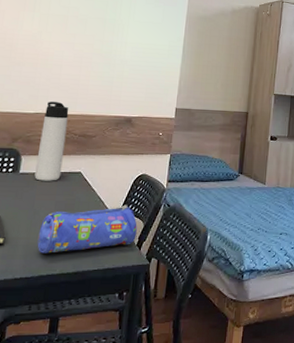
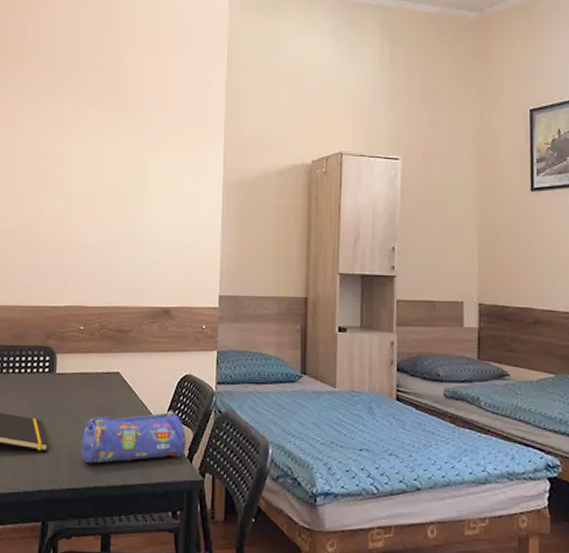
thermos bottle: present [34,101,69,181] -> none [71,292,101,383]

